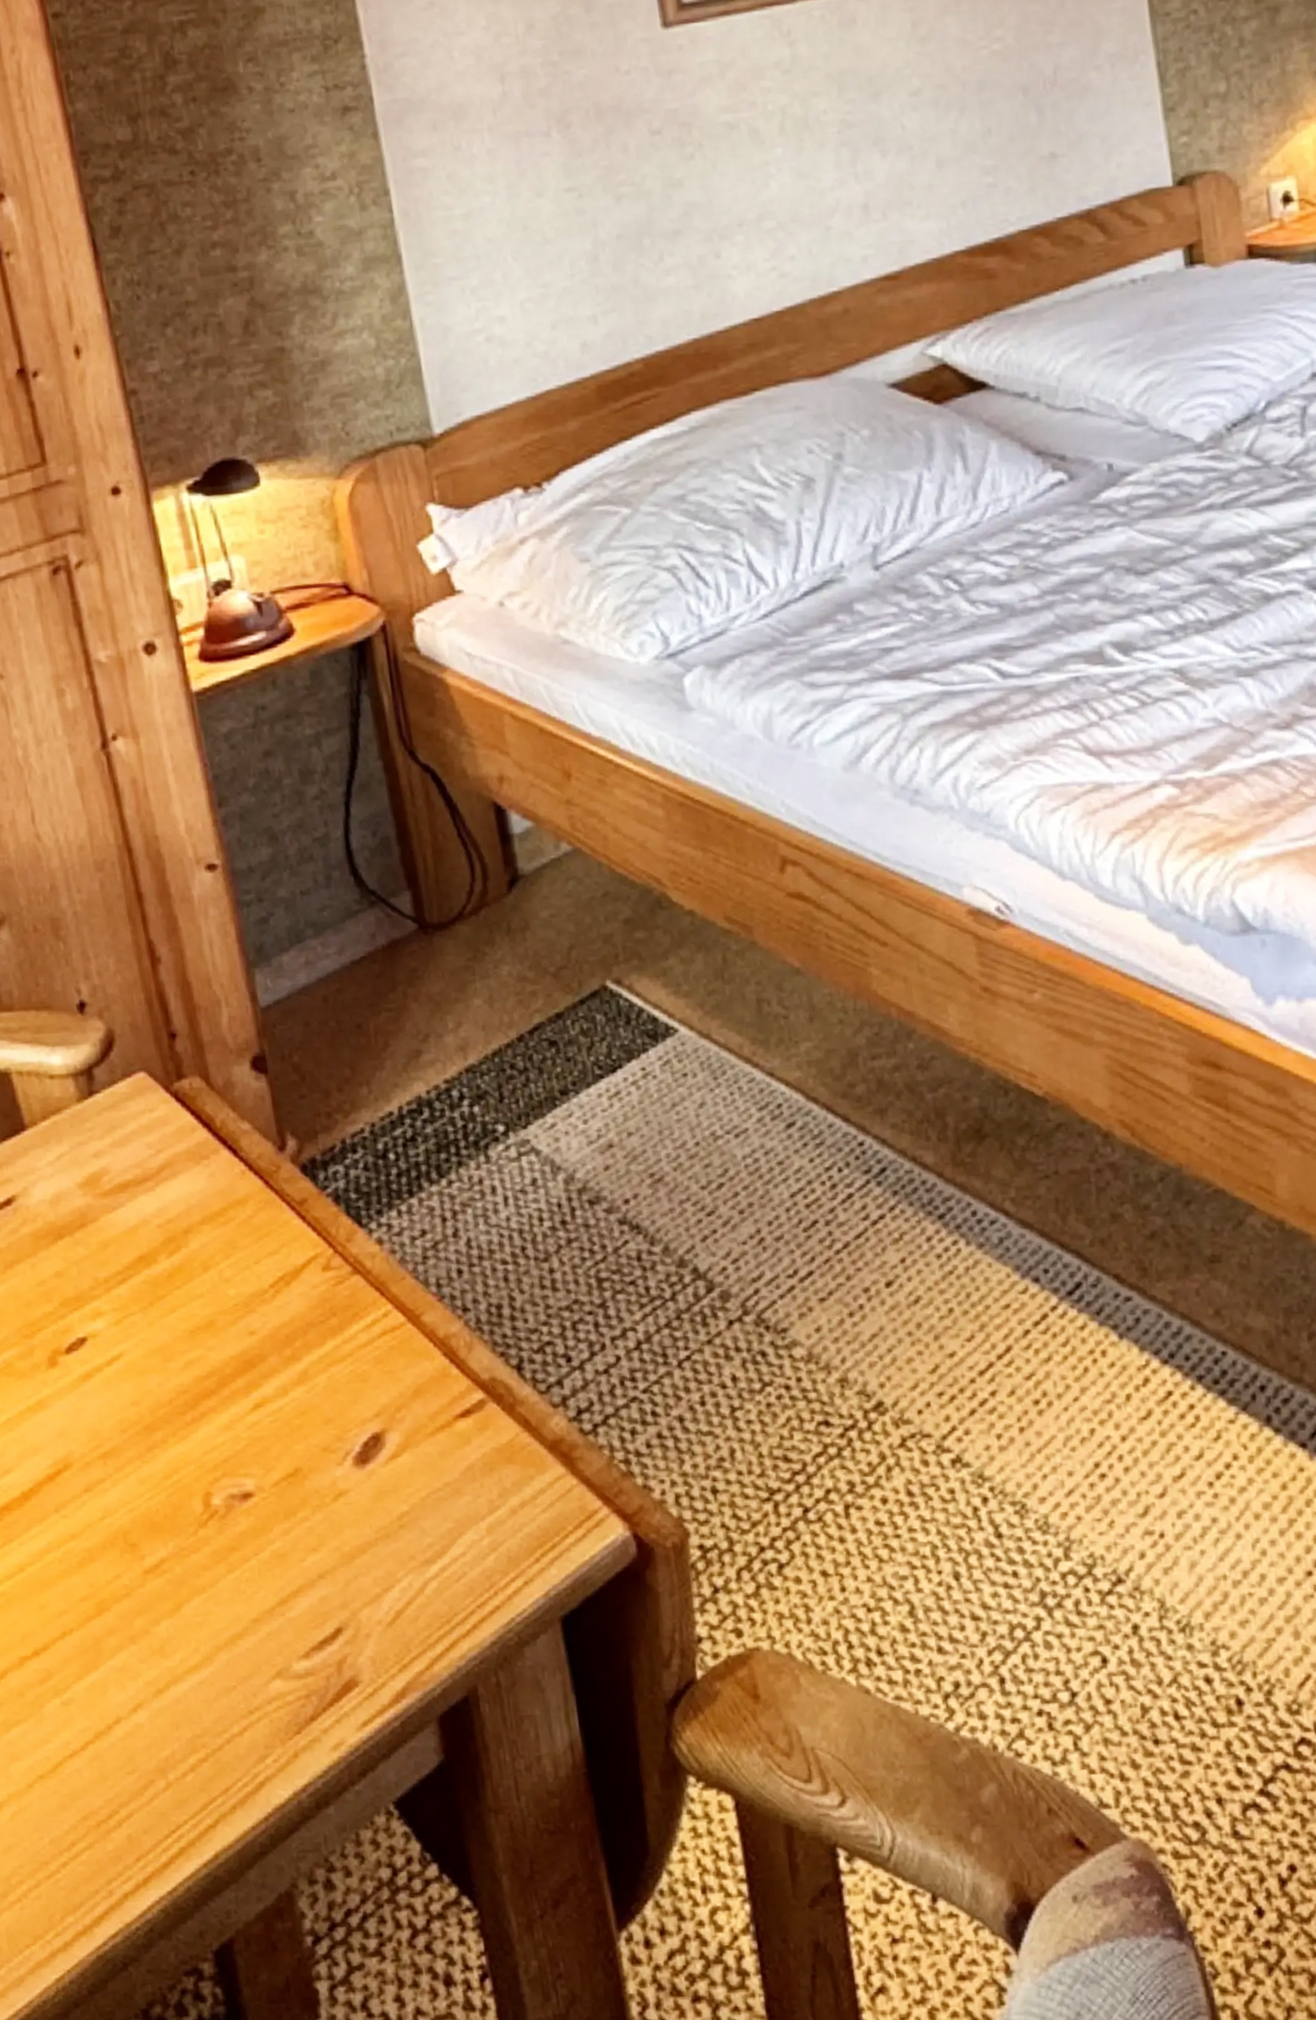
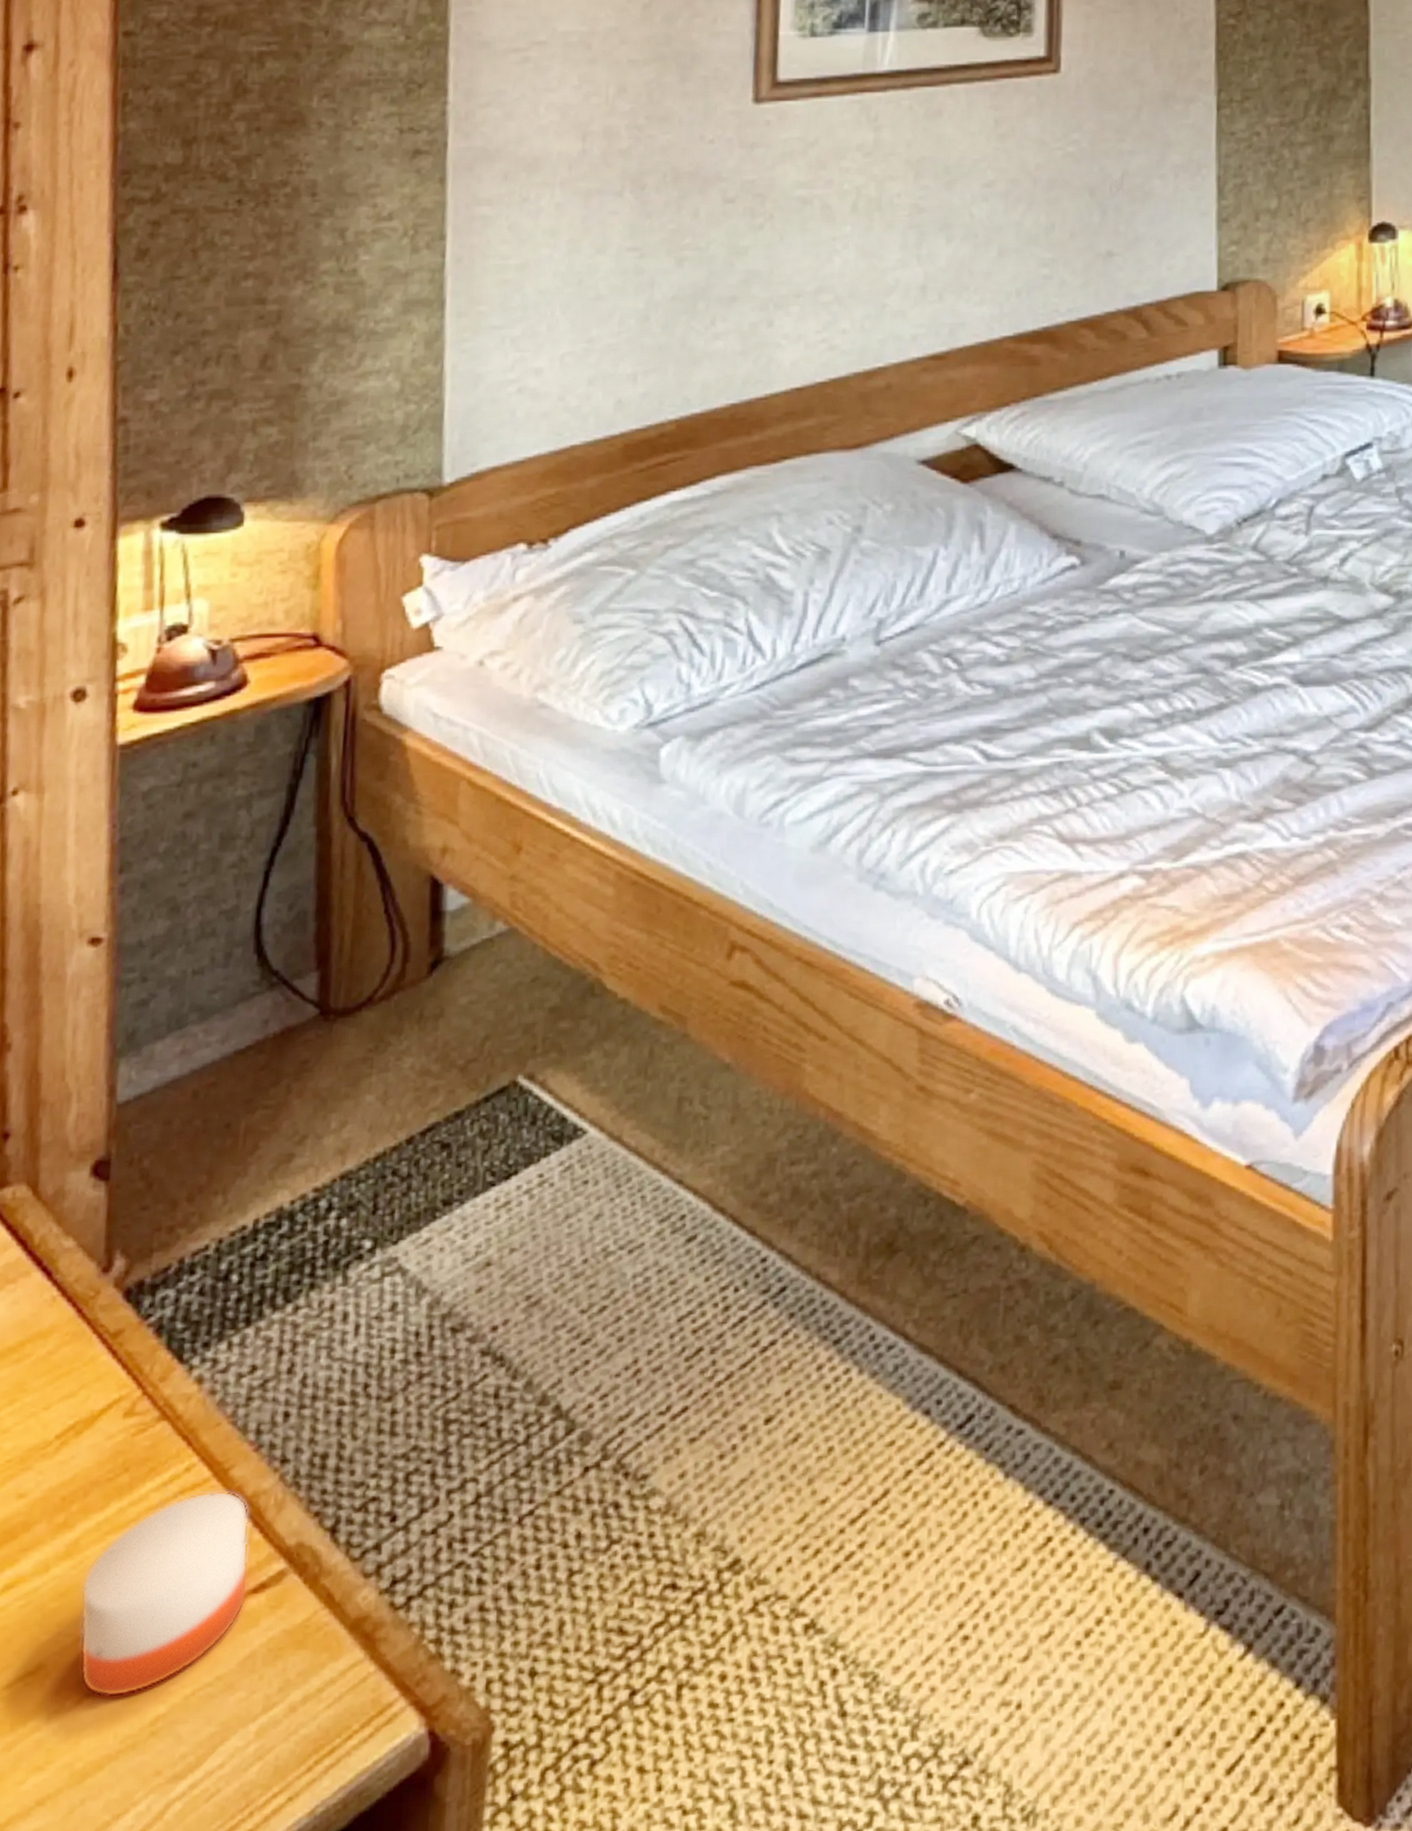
candle: none [317,1308,458,1497] -> present [79,1461,249,1698]

